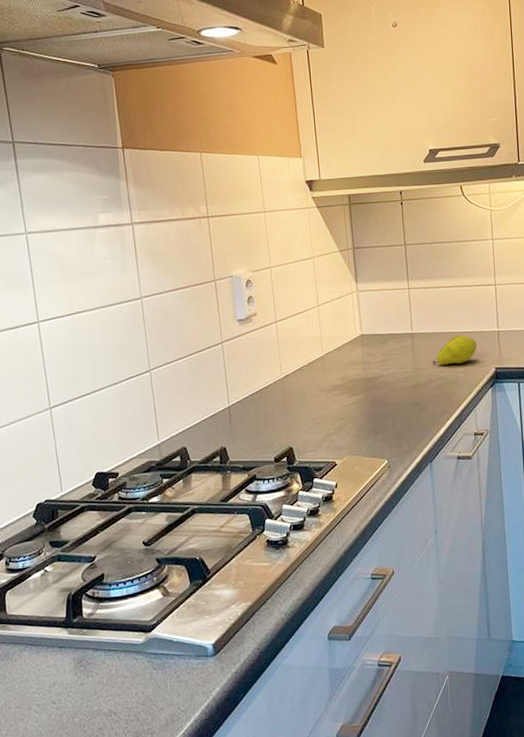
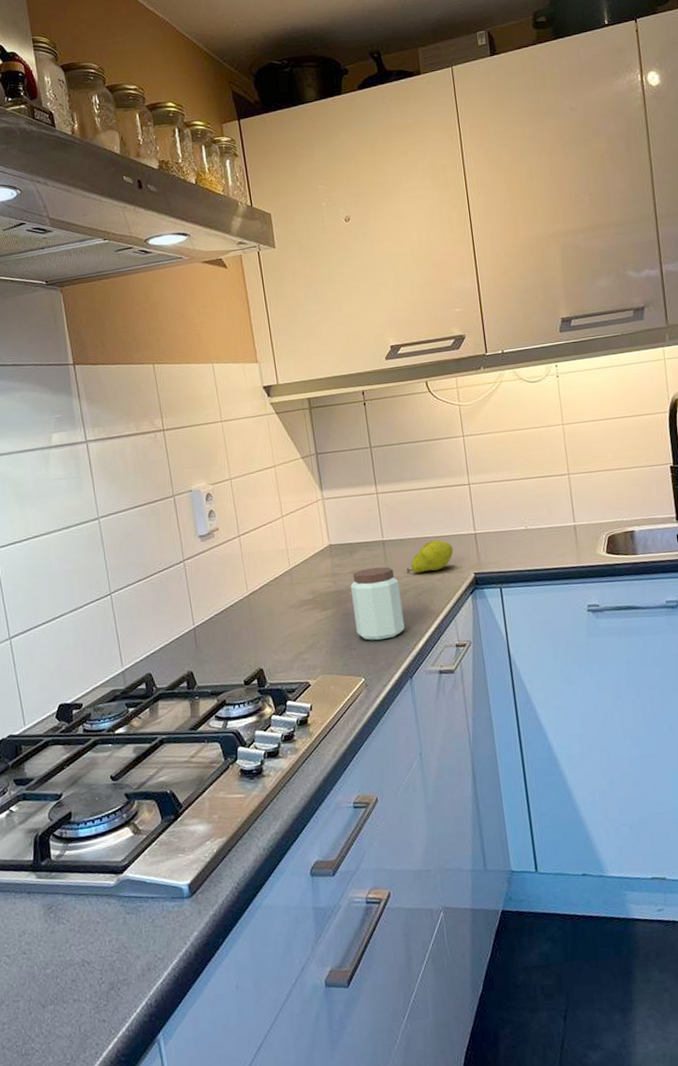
peanut butter: none [379,357,428,426] -> present [351,566,405,641]

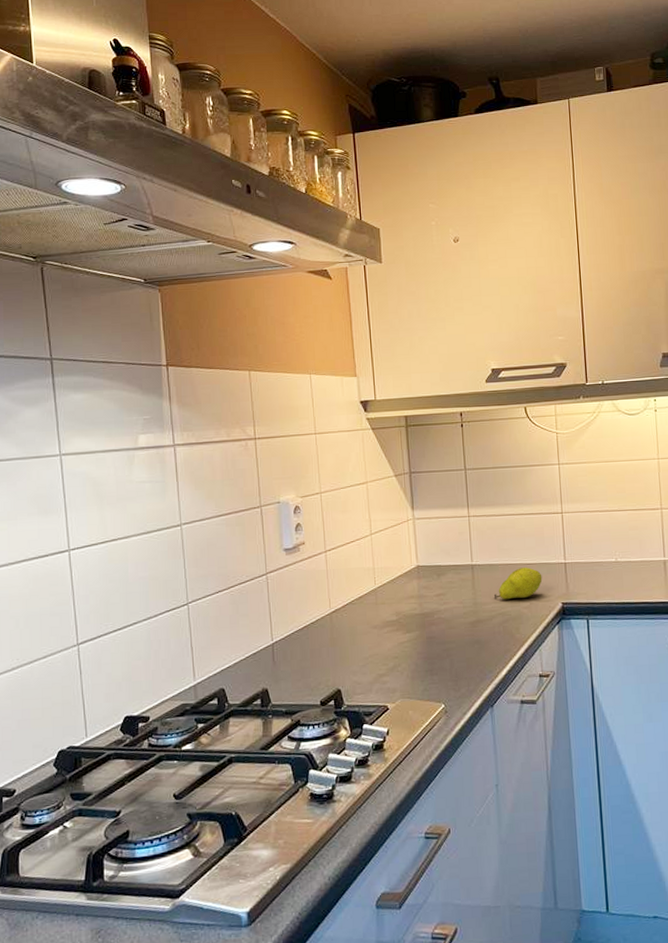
peanut butter: present [351,566,405,641] -> none [436,591,489,667]

